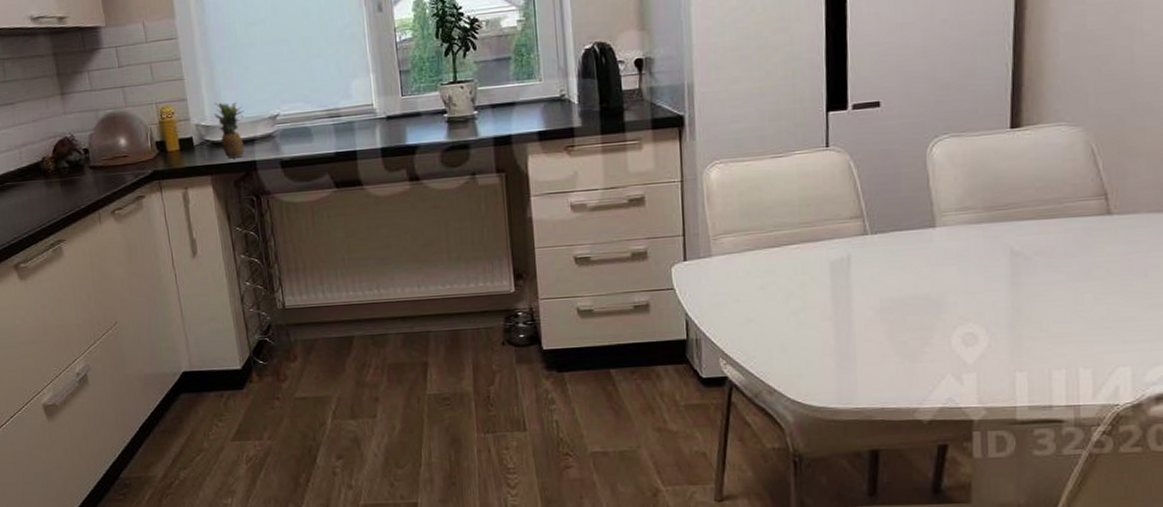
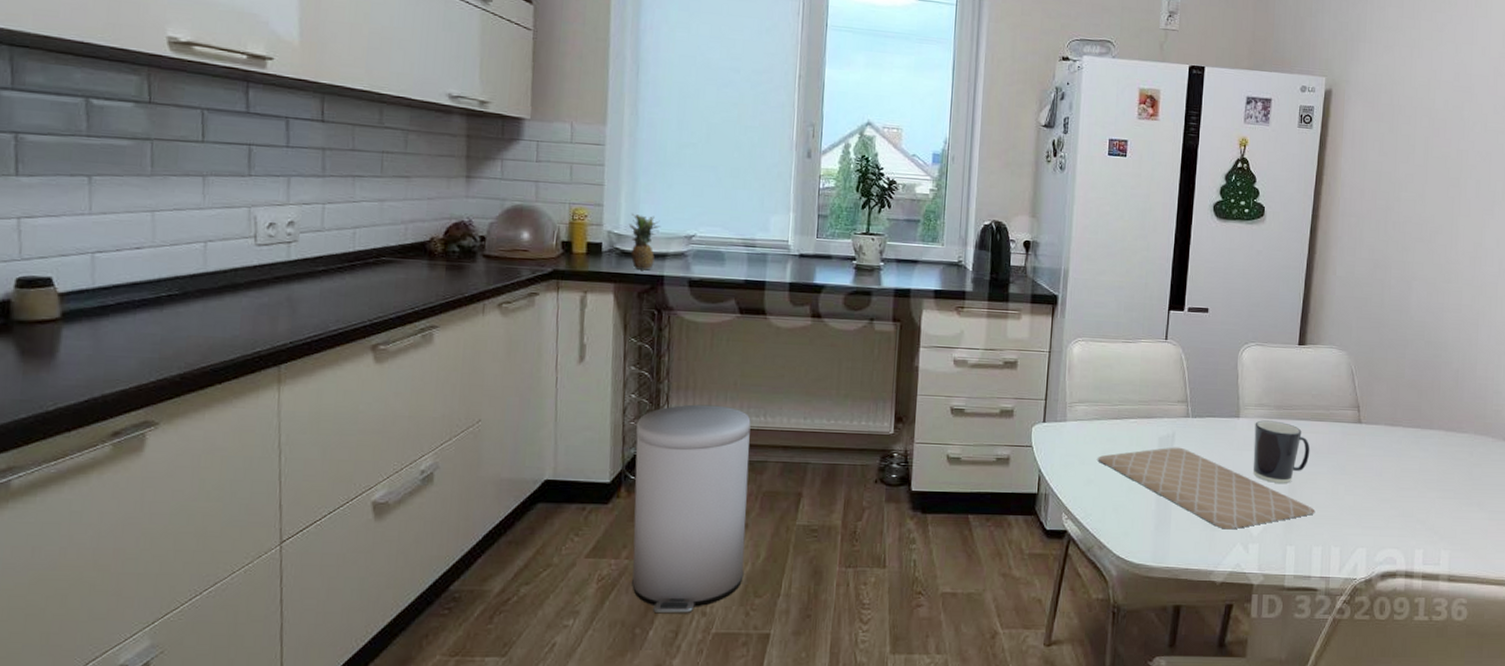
pedal bin: none [256,283,383,489] -> present [632,404,751,614]
placemat: none [755,270,1053,360] -> present [1097,447,1316,530]
mug: none [957,225,1039,300] -> present [1252,420,1310,483]

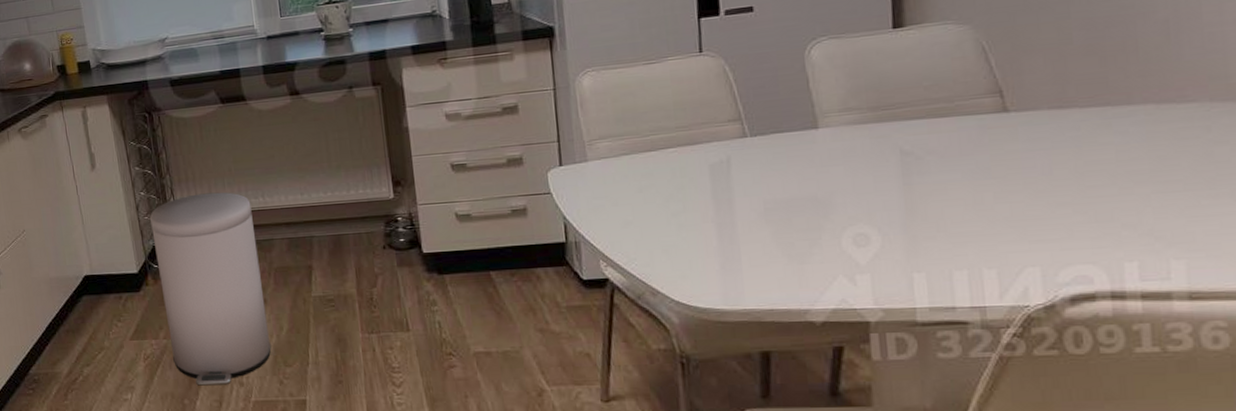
fruit: present [628,213,661,270] -> none [108,27,137,79]
placemat: present [1097,447,1316,530] -> none [633,172,951,261]
mug: present [1252,420,1310,483] -> none [842,125,932,200]

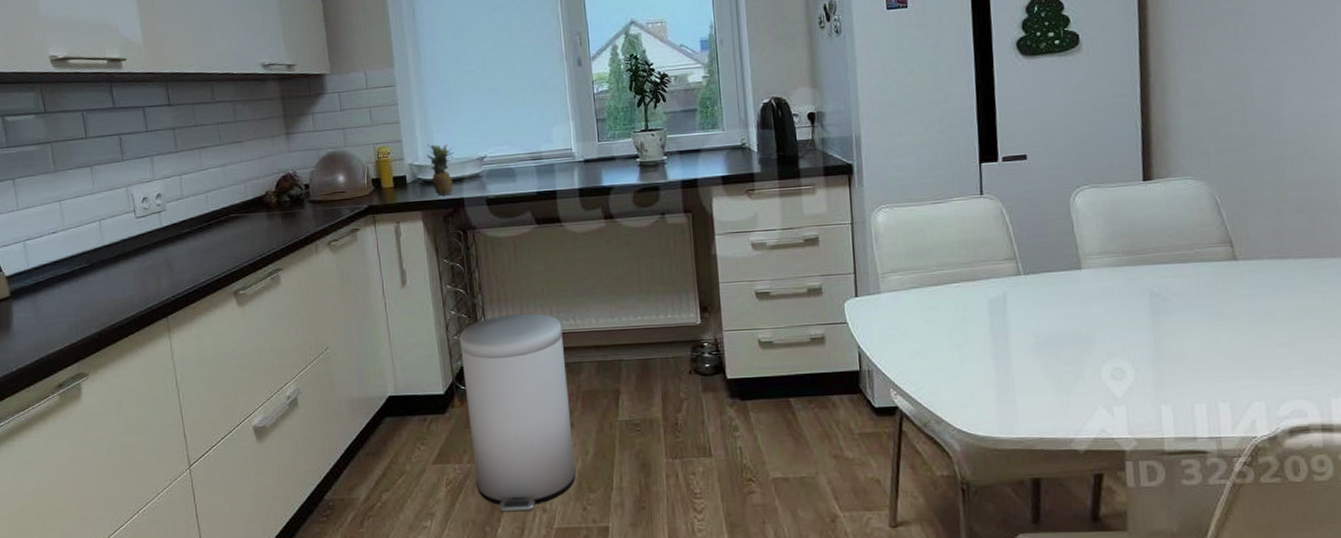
fruit: none [108,27,137,79] -> present [426,144,455,196]

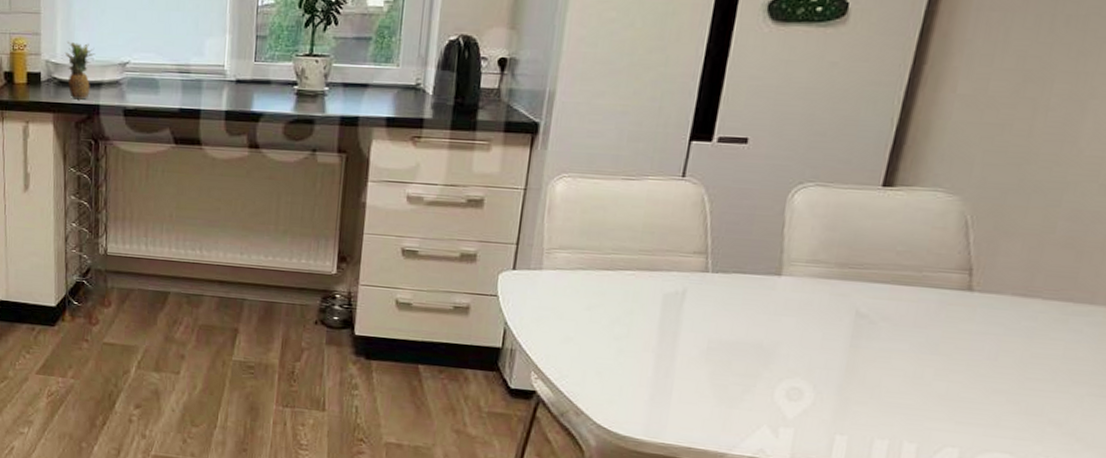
pedal bin: present [460,313,576,512] -> none [77,235,187,435]

